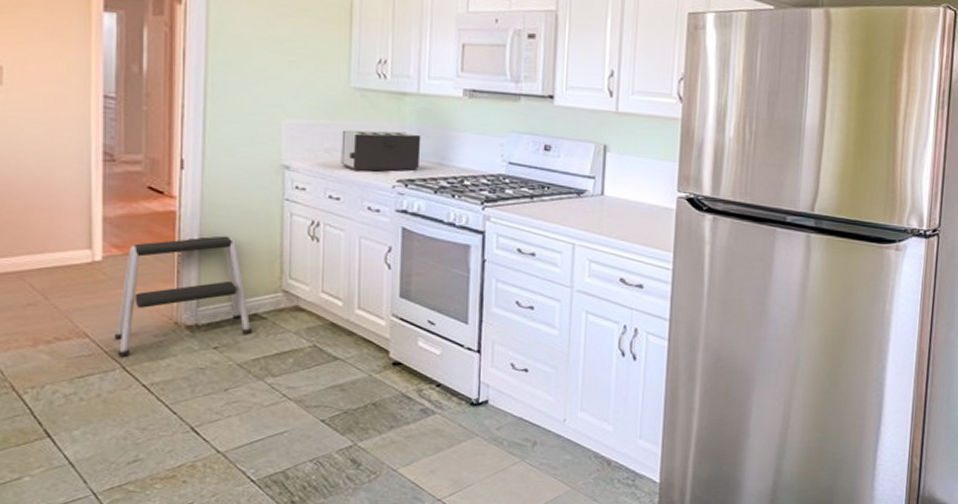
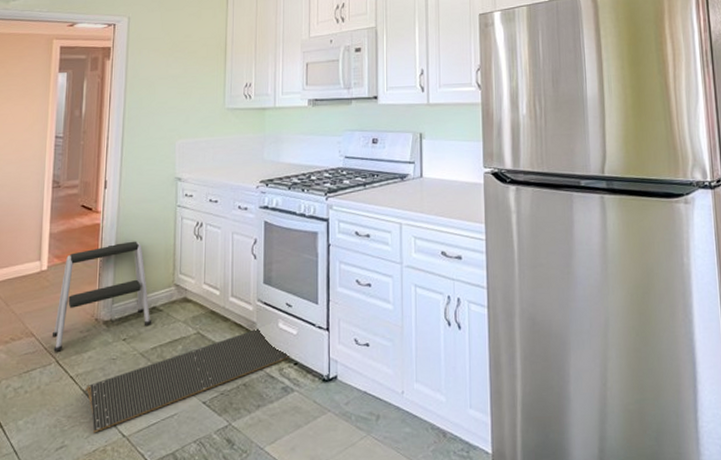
floor mat: none [164,345,431,448] -> present [85,328,290,433]
toaster: present [341,130,421,172] -> none [218,140,278,177]

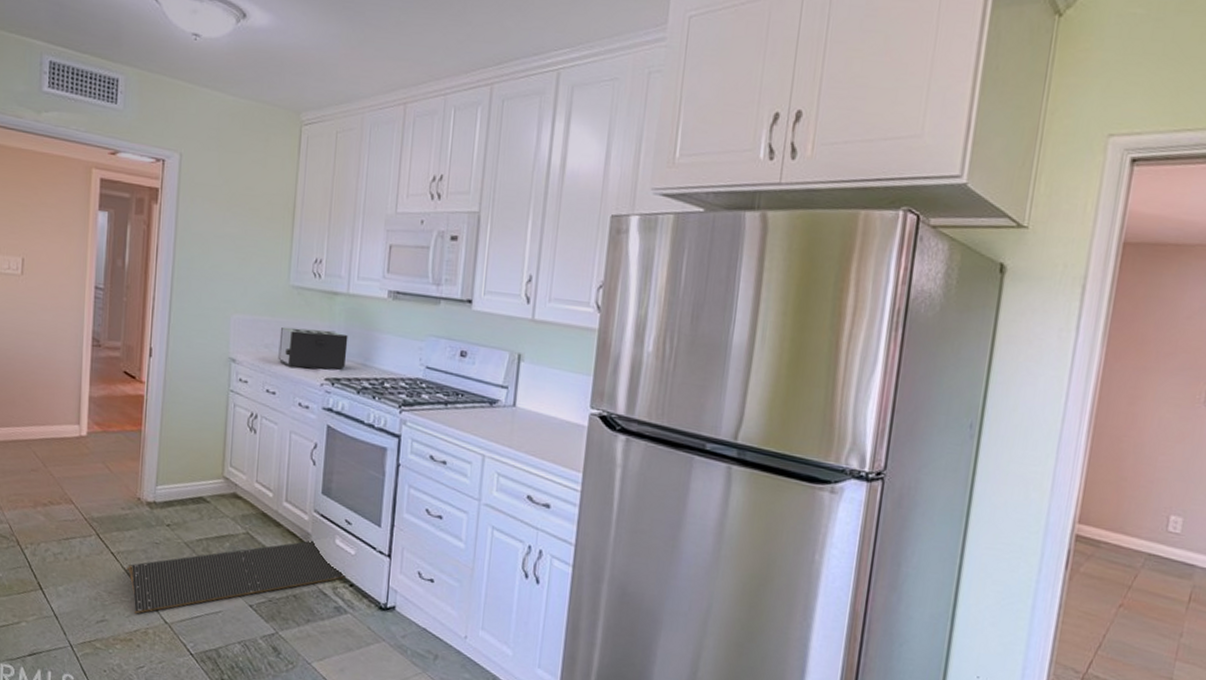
step stool: present [51,241,152,352] -> none [92,421,199,525]
toaster: none [218,140,278,177] -> present [278,327,348,370]

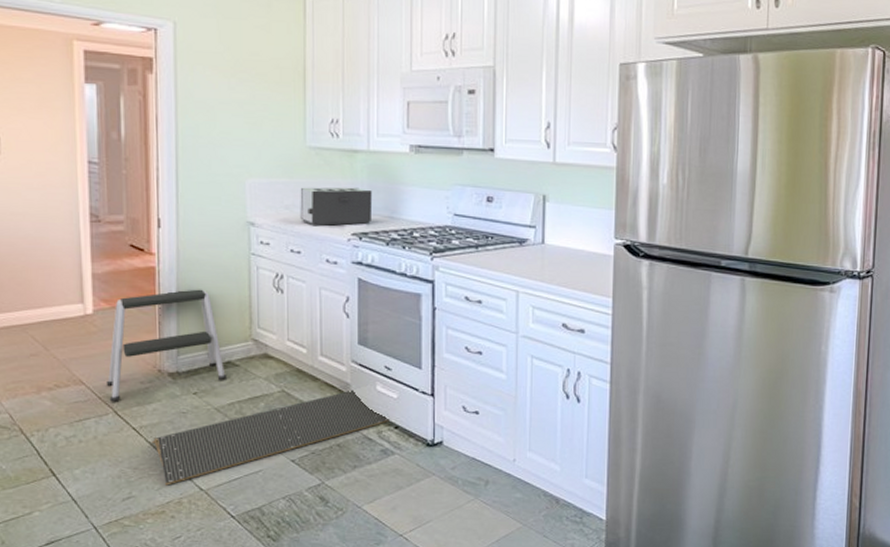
step stool: none [92,421,199,525] -> present [106,289,228,402]

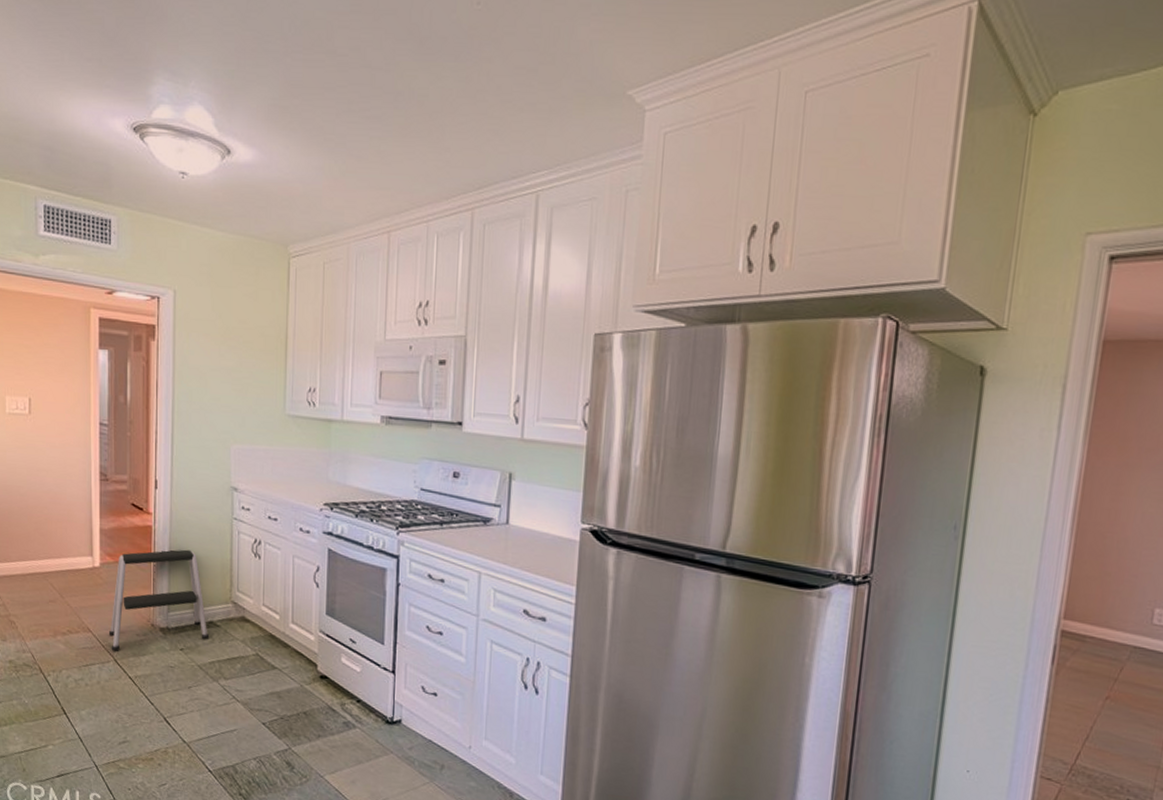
floor mat: present [152,389,390,486] -> none [144,659,353,735]
toaster: present [300,187,373,227] -> none [278,455,344,495]

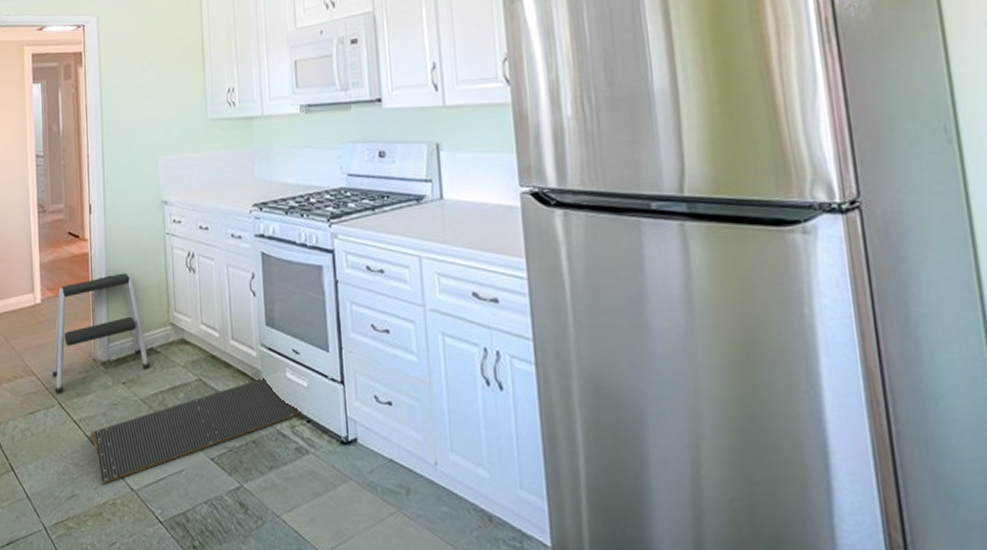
floor mat: none [144,659,353,735] -> present [89,377,302,484]

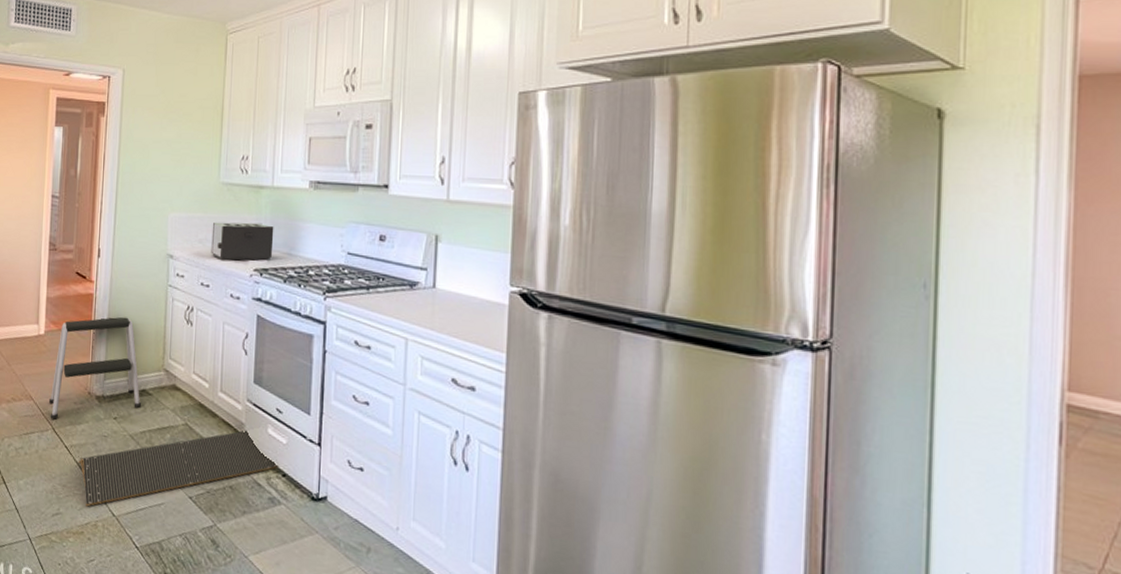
toaster: none [205,155,270,200] -> present [211,222,274,261]

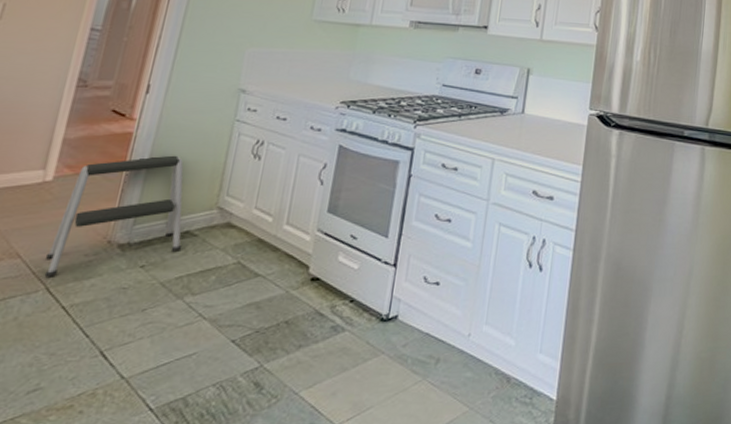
floor mat: present [79,430,278,507] -> none [80,260,347,374]
toaster: present [211,222,274,261] -> none [293,57,368,95]

